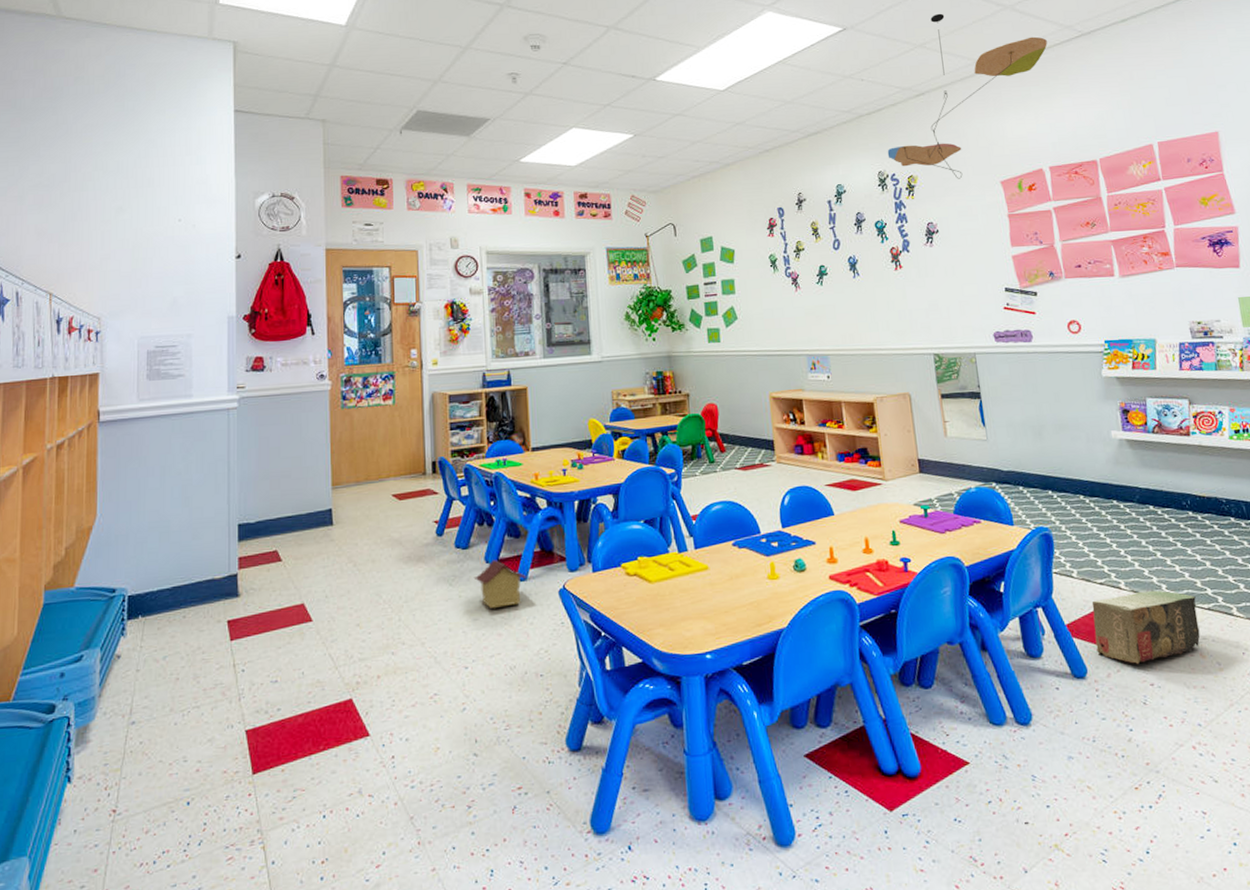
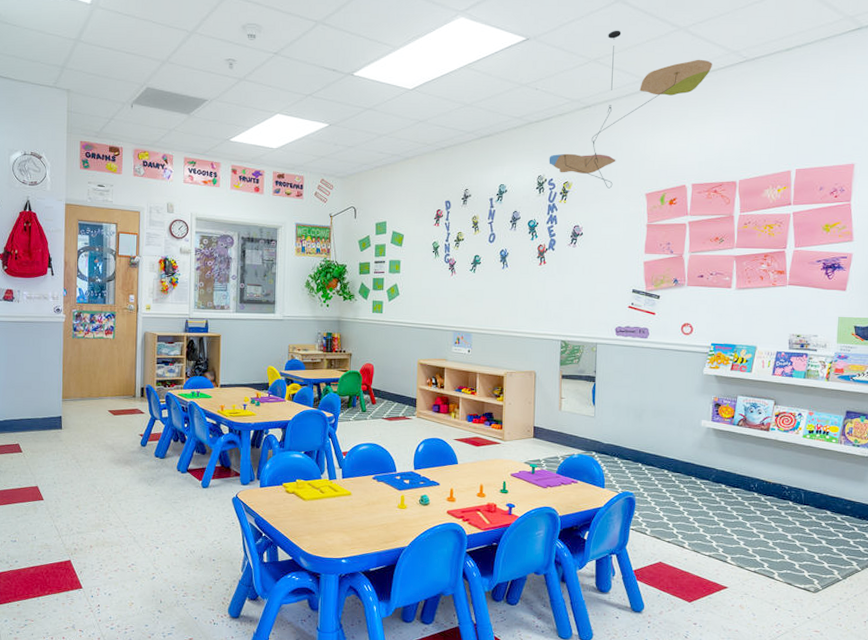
toy house: present [473,560,527,608] -> none [167,469,209,506]
cardboard box: present [1091,590,1200,664] -> none [655,552,746,607]

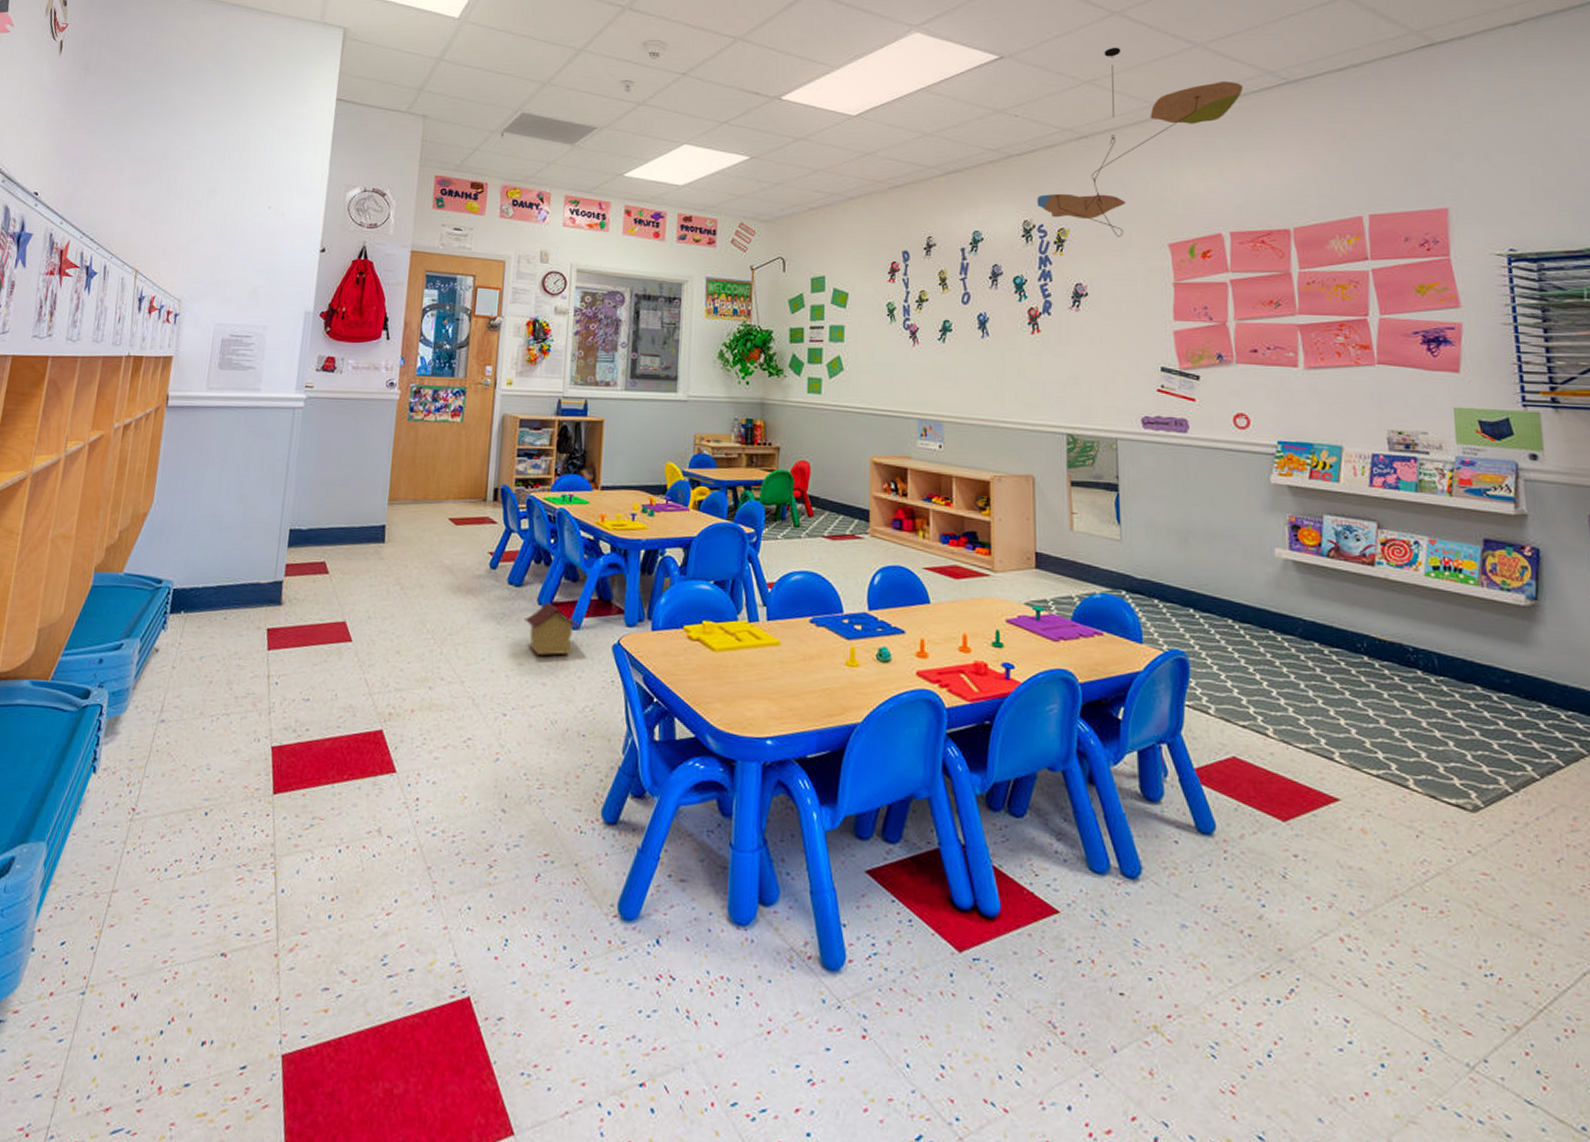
toy house: none [167,469,209,506] -> present [523,602,581,655]

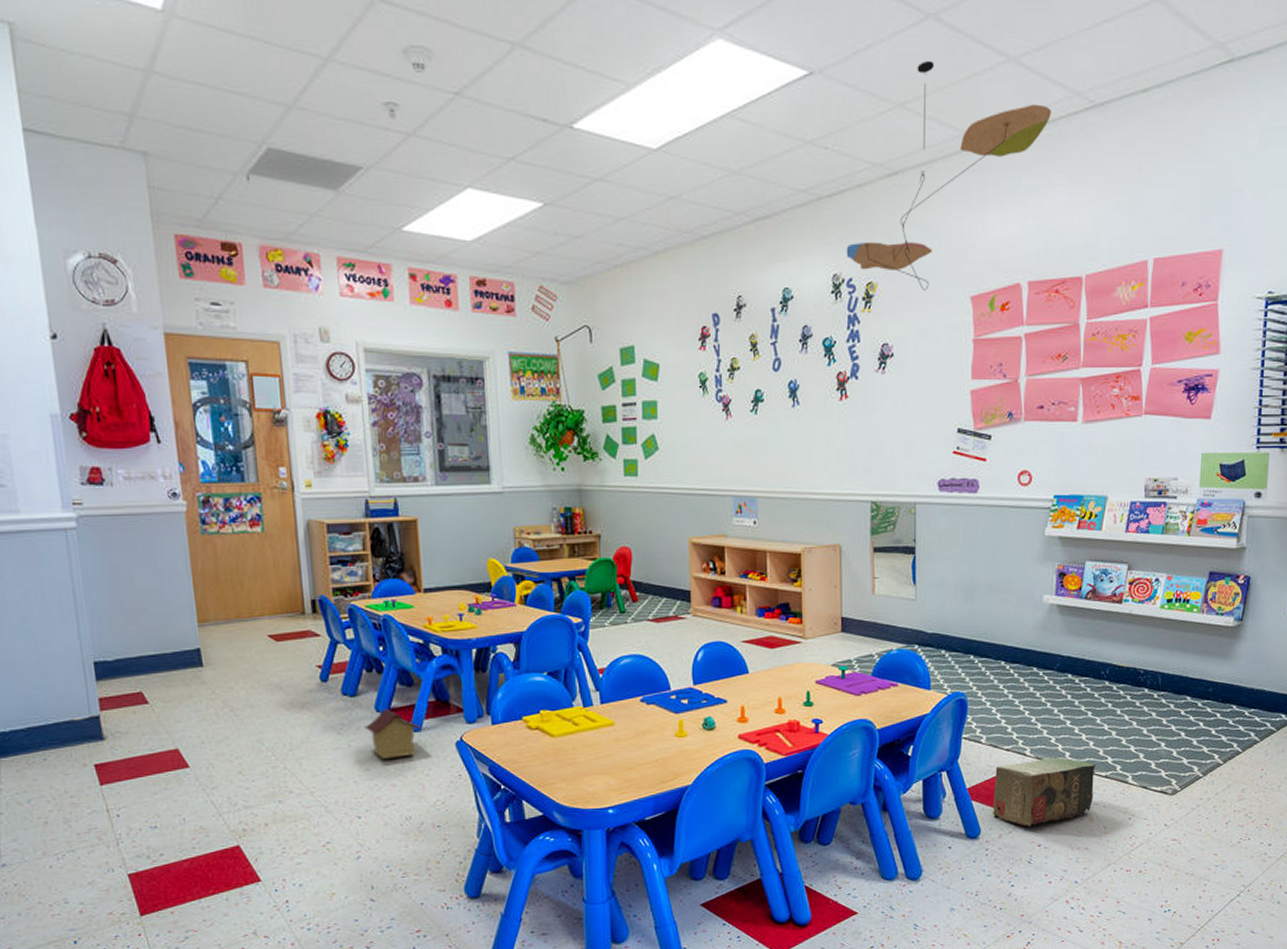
cardboard box: none [1229,743,1364,829] -> present [993,757,1096,826]

